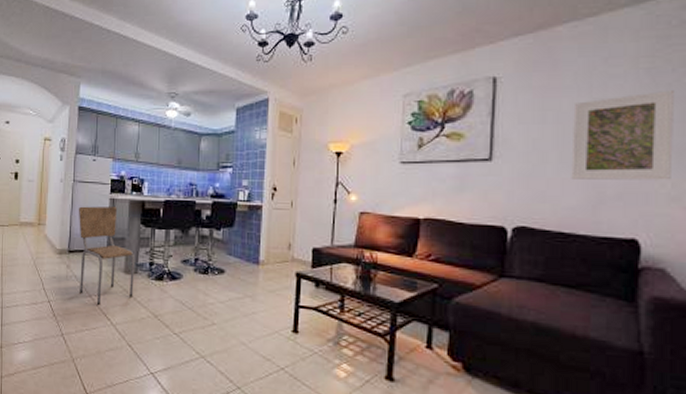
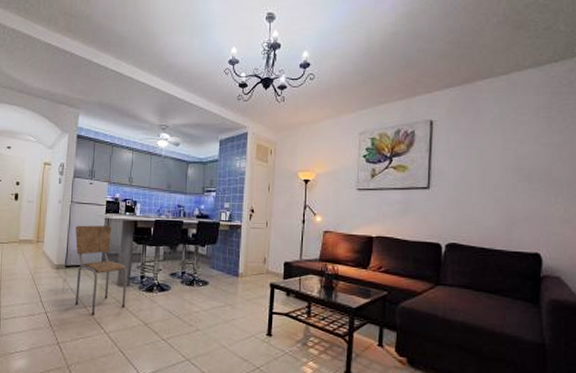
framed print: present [571,89,674,180] -> none [490,134,565,206]

